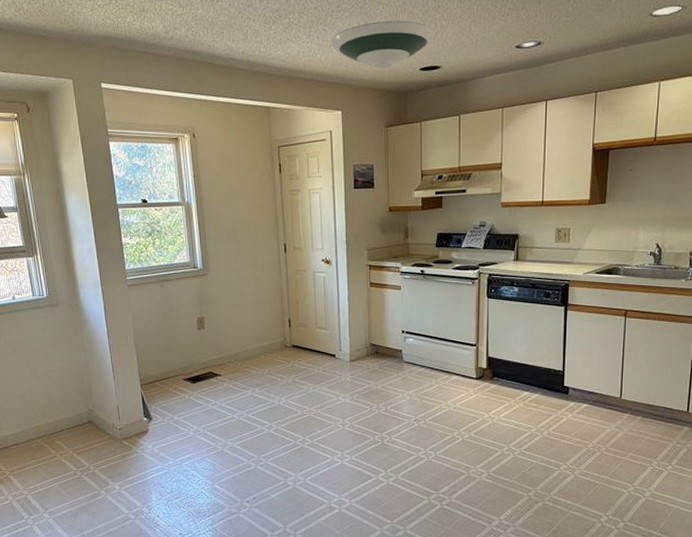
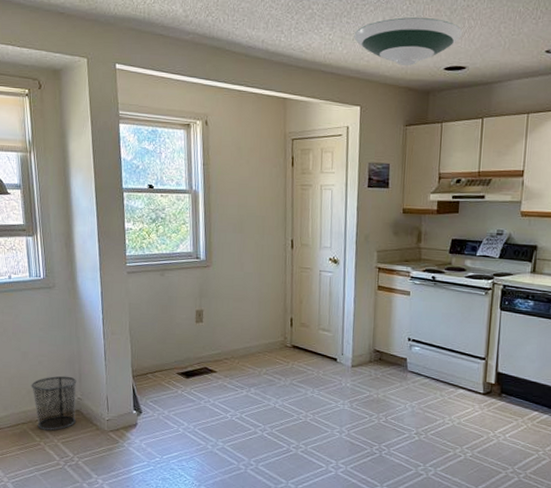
waste bin: none [43,389,89,442] -> present [31,375,77,431]

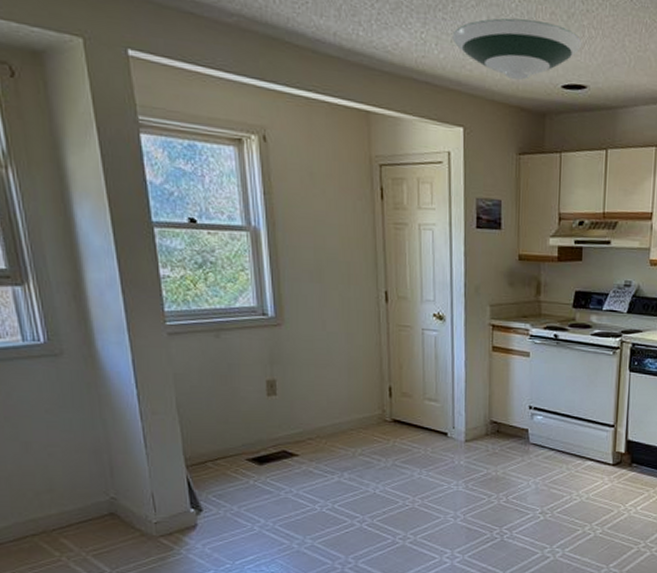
waste bin: present [31,375,77,431] -> none [39,470,110,541]

